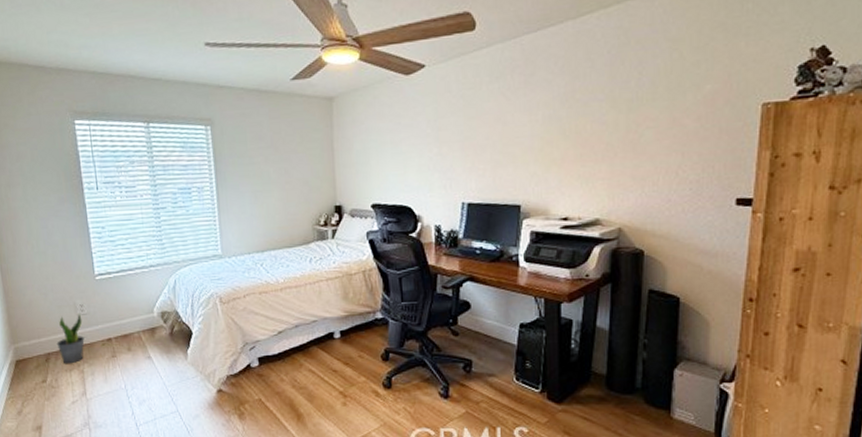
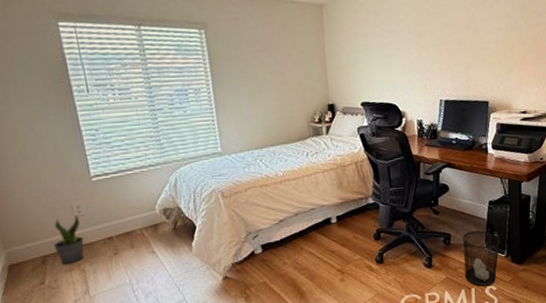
waste bin: none [486,358,534,426] -> present [462,230,500,287]

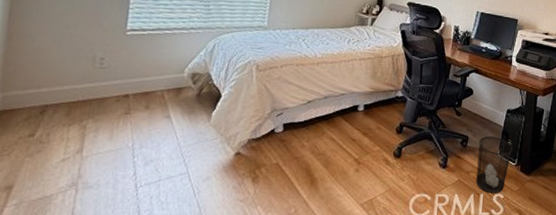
potted plant: present [53,214,84,265] -> none [59,66,99,119]

